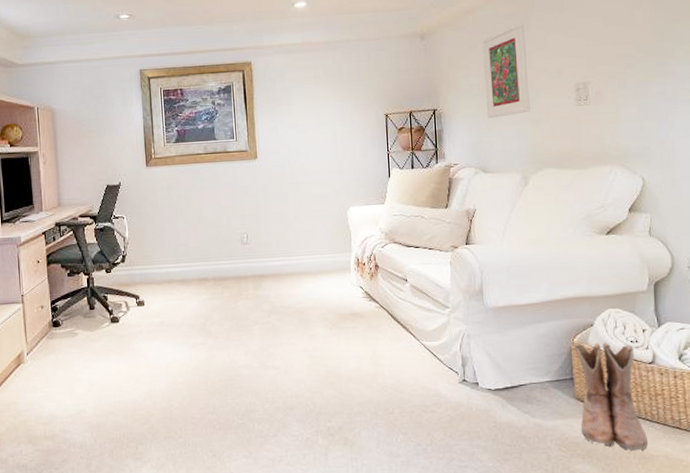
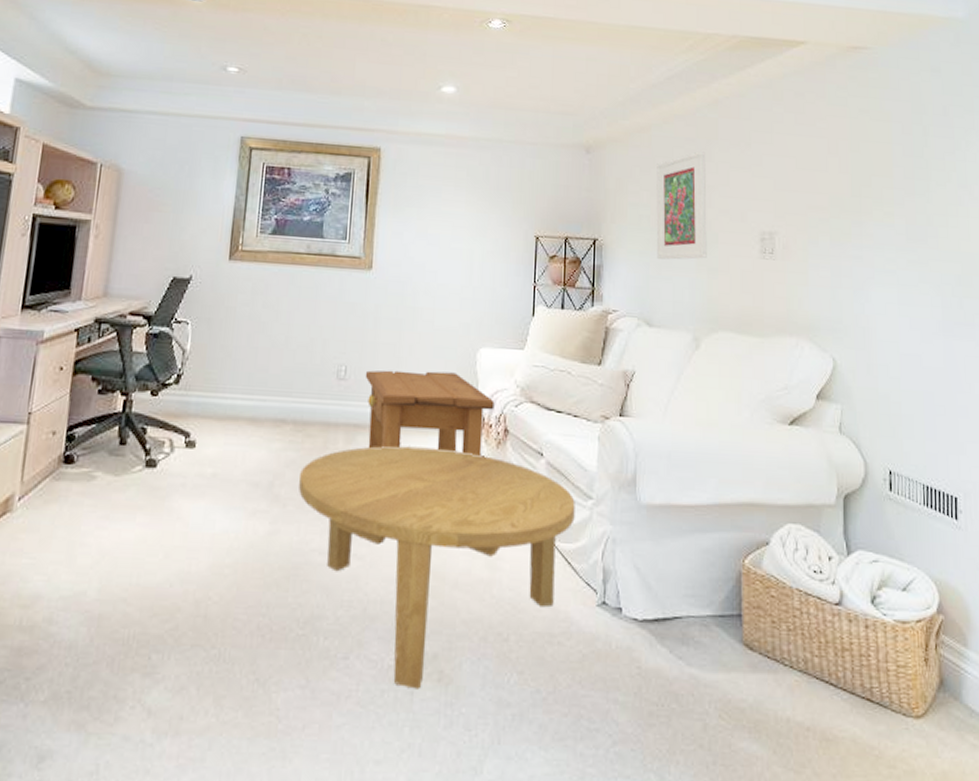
coffee table: none [224,285,437,452] -> present [299,445,575,689]
side table: none [262,228,366,292] -> present [365,370,495,456]
boots: present [574,342,648,451] -> none [744,564,831,729]

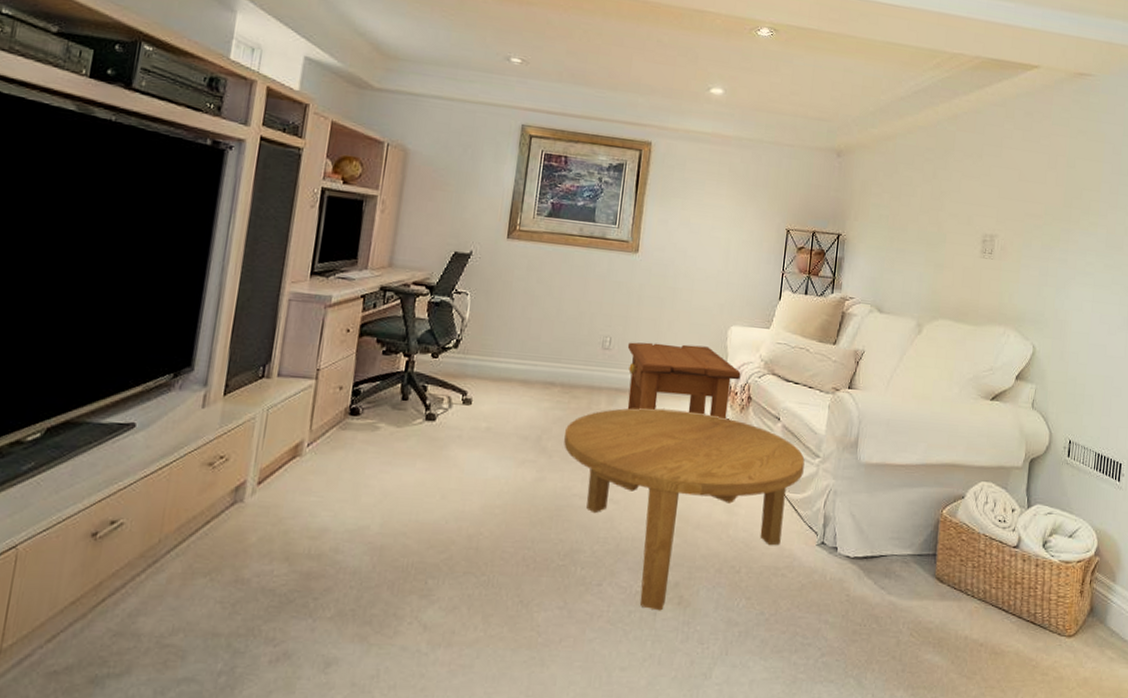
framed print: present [656,151,707,260] -> none [892,160,942,256]

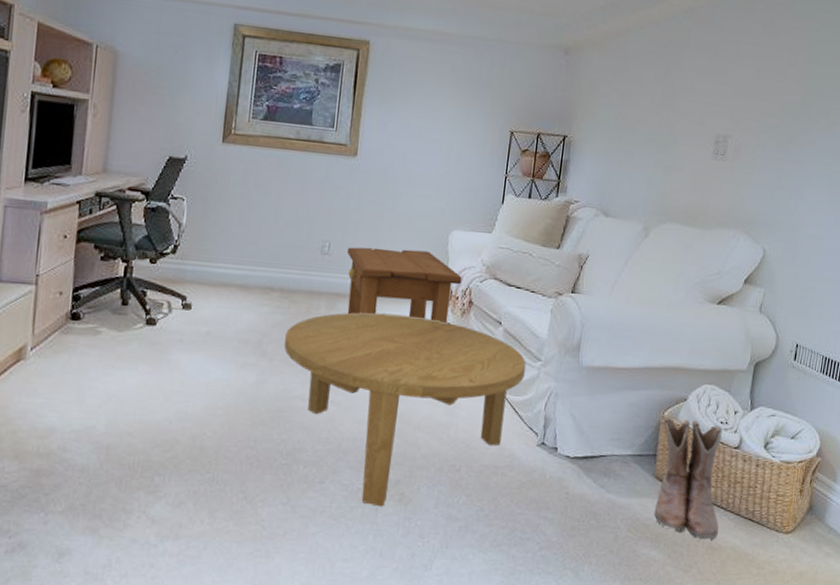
boots: none [936,514,1001,645] -> present [654,416,722,540]

